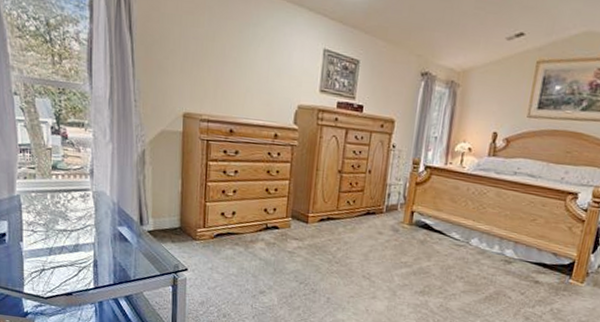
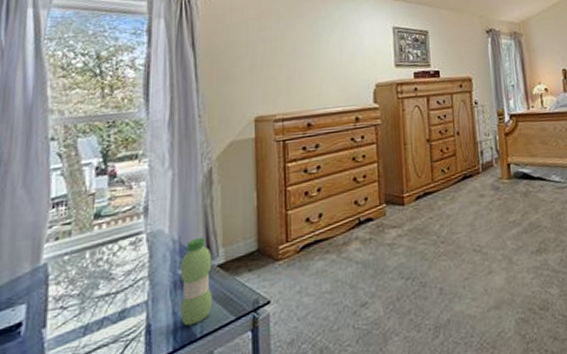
water bottle: none [119,205,144,270] -> present [180,237,213,327]

